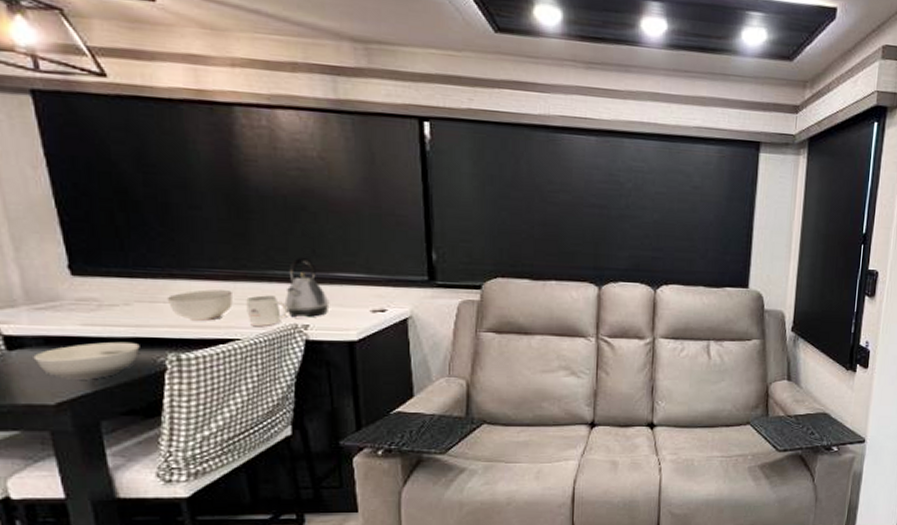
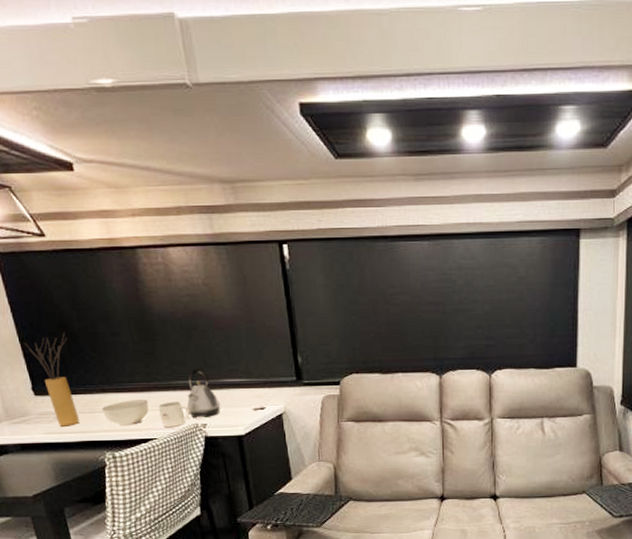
bowl: present [33,341,140,380] -> none [15,445,86,476]
vase: none [63,199,135,318] -> present [24,333,80,426]

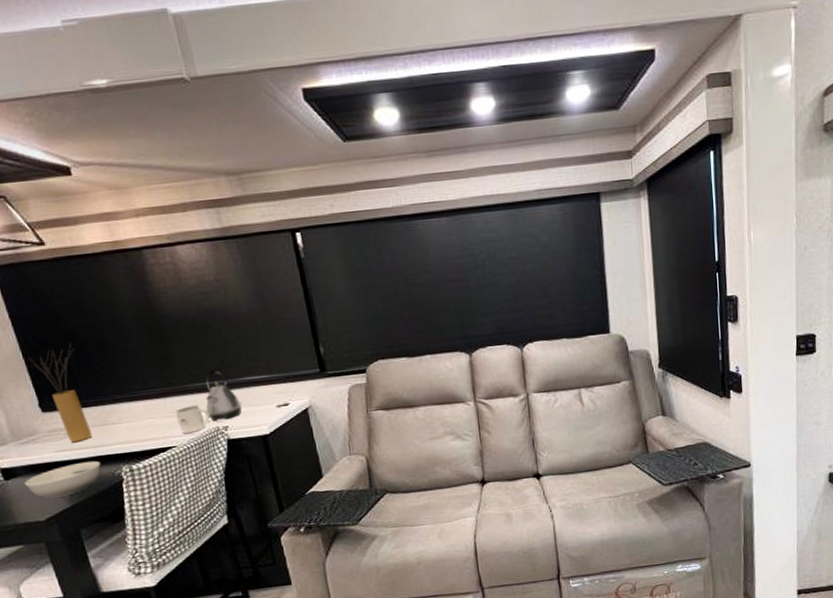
bowl: none [15,445,86,476] -> present [24,460,101,498]
bowl: present [101,399,149,426] -> none [115,406,166,437]

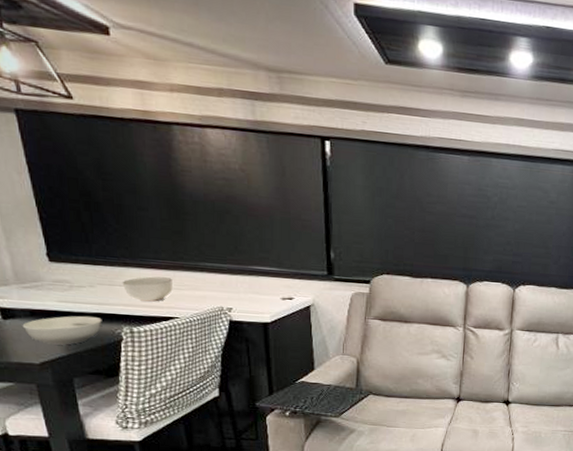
vase: present [28,343,93,443] -> none [41,201,98,297]
bowl: none [115,406,166,437] -> present [122,276,173,302]
mug: present [176,405,210,434] -> none [183,282,216,309]
kettle: present [205,369,243,421] -> none [213,253,249,302]

